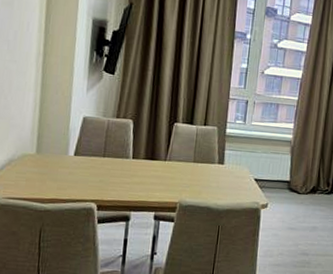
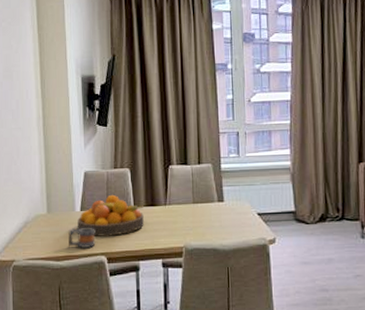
mug: none [56,172,88,194] -> present [68,228,96,248]
fruit bowl: none [68,143,142,185] -> present [78,194,144,236]

